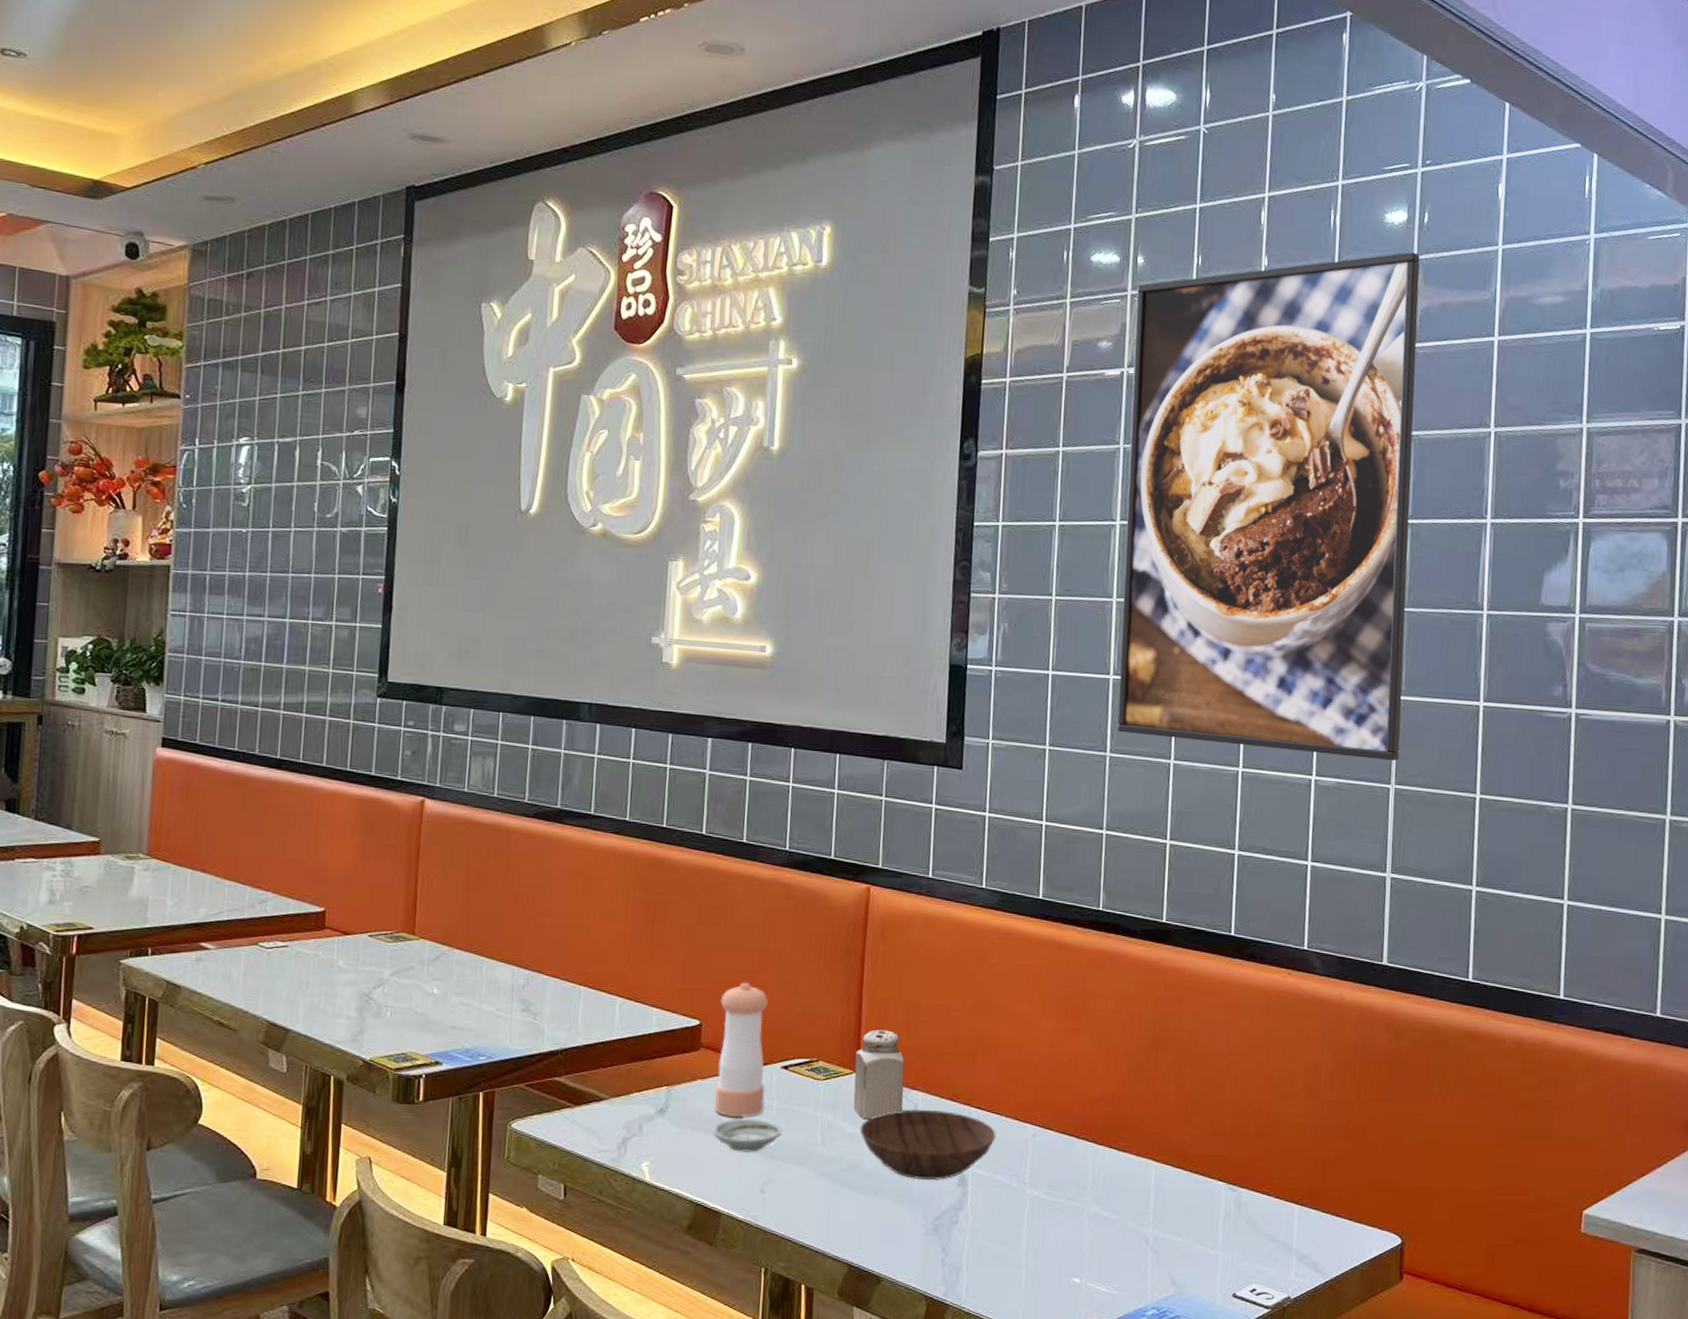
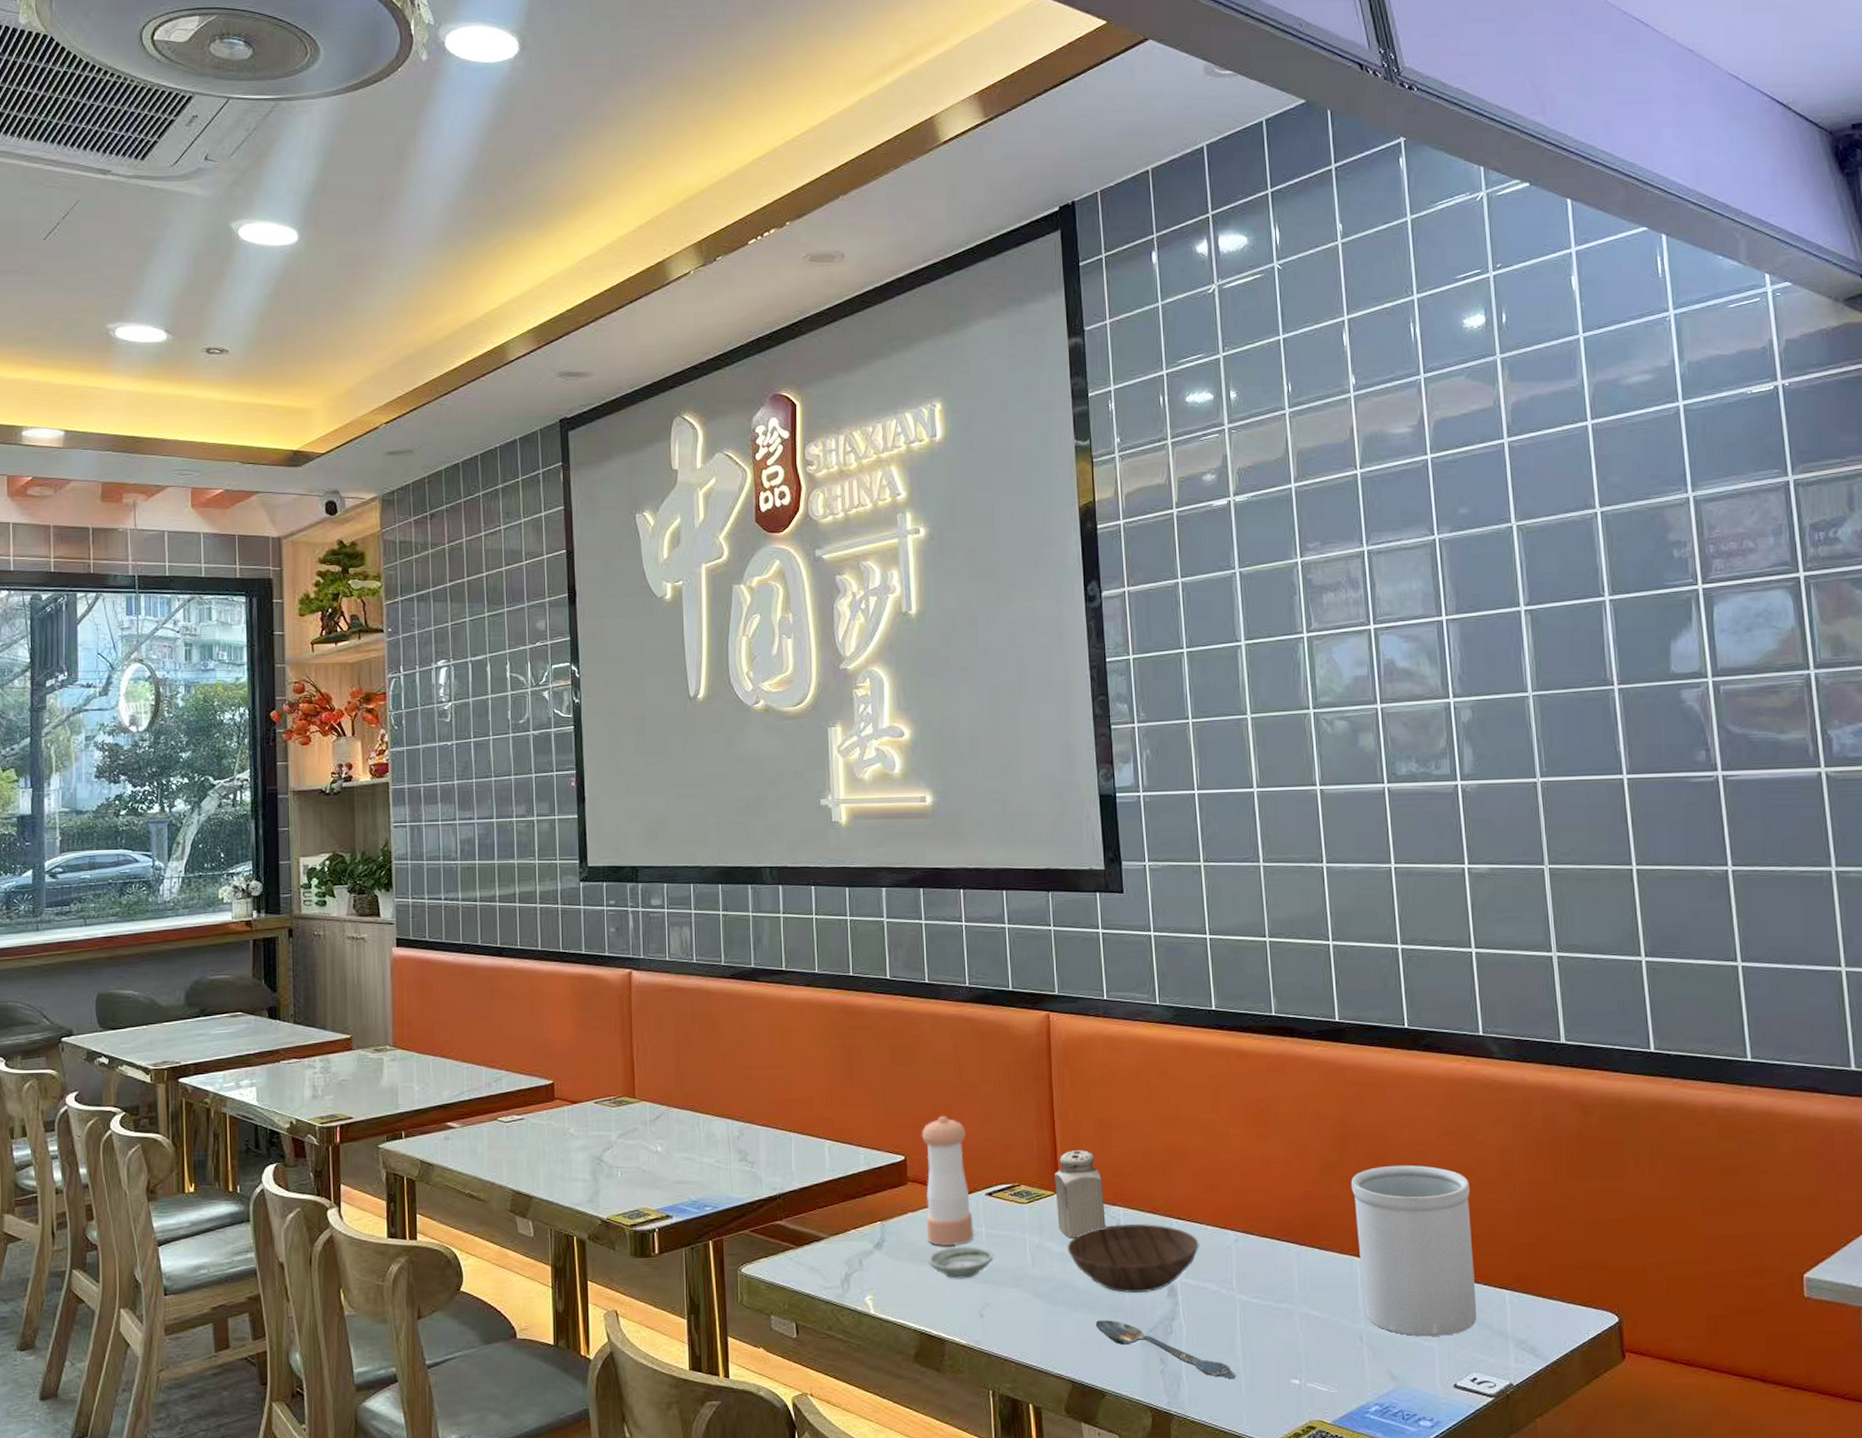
spoon: none [880,1205,1018,1272] -> present [1095,1320,1237,1378]
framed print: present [1117,252,1420,761] -> none [1233,352,1549,842]
utensil holder: none [1155,1072,1274,1245] -> present [1351,1165,1477,1337]

